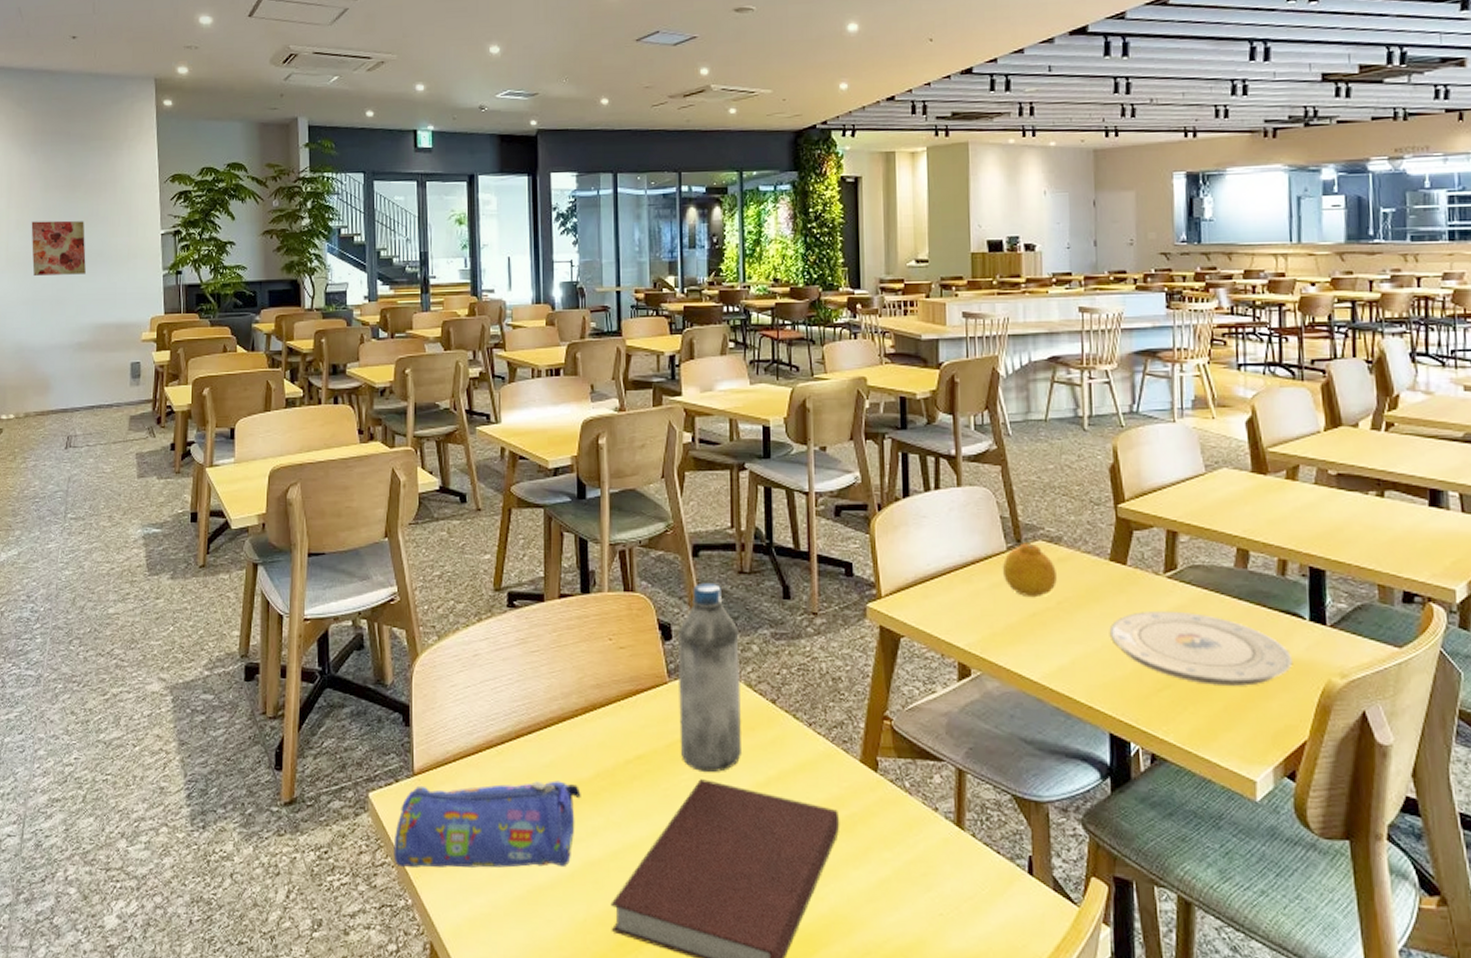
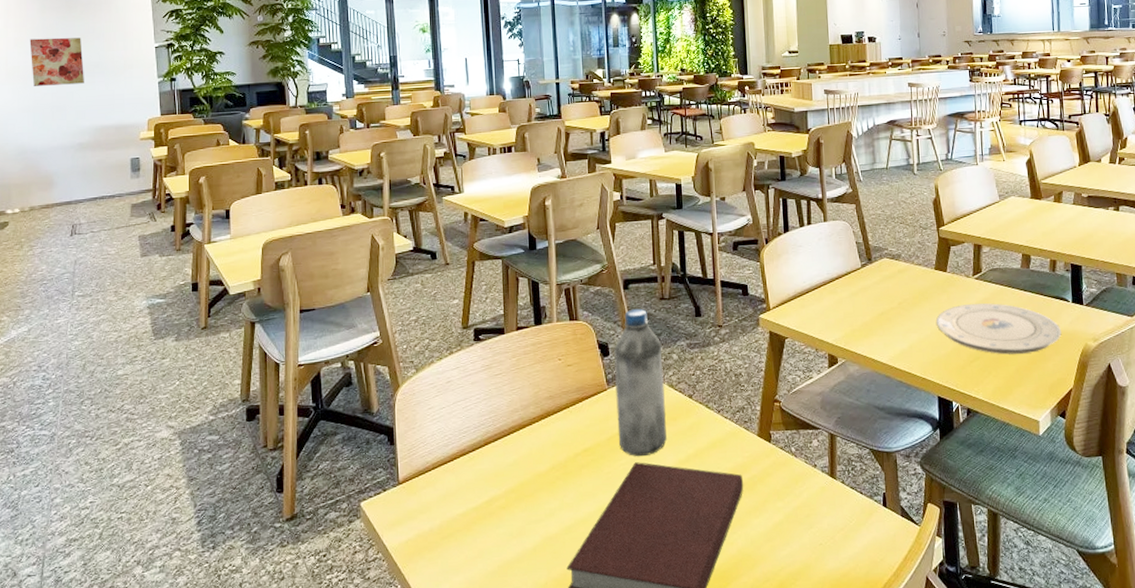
pencil case: present [393,780,581,869] -> none [383,475,540,561]
fruit: present [1002,543,1057,598] -> none [858,260,898,301]

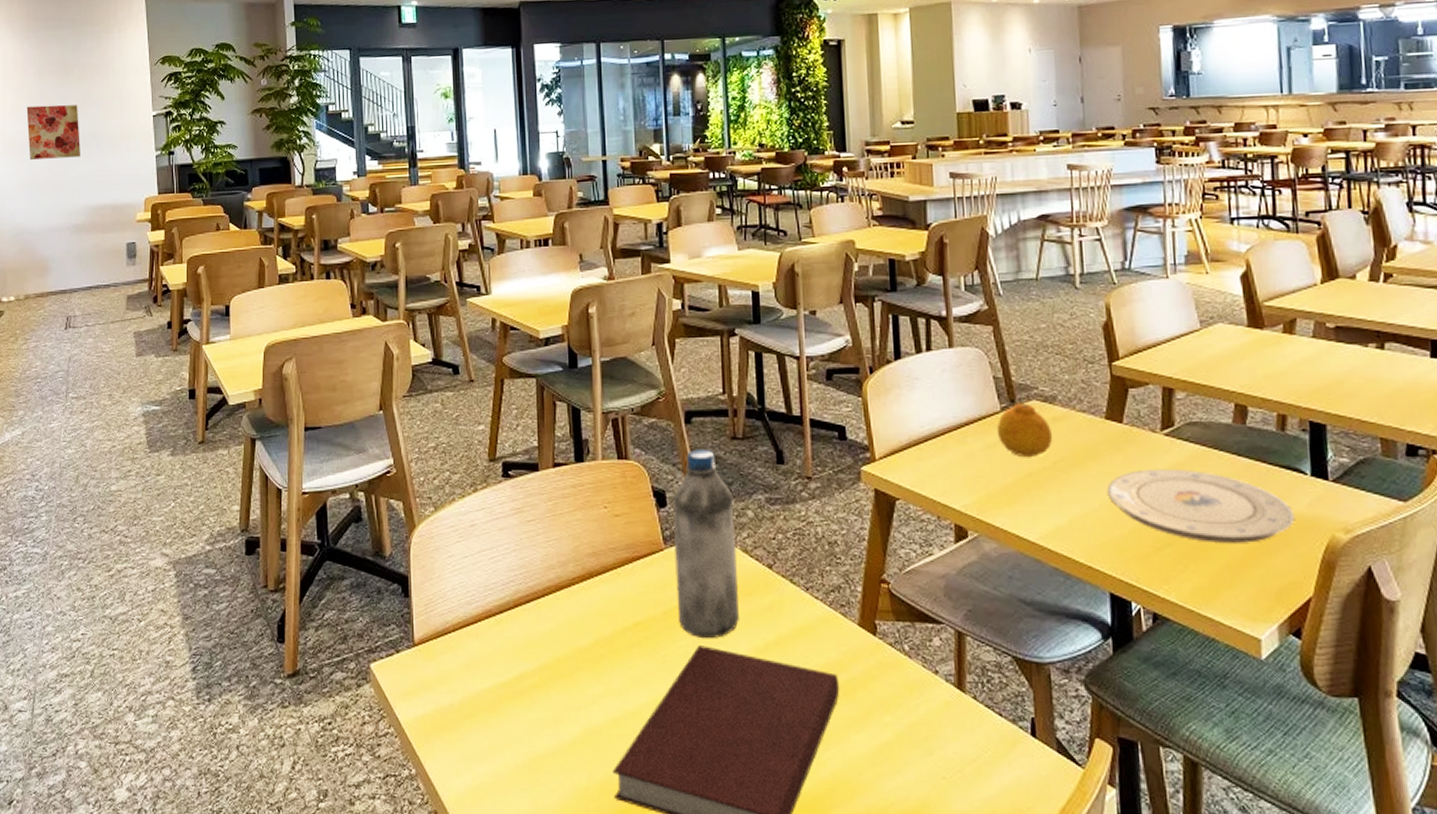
fruit: none [858,260,898,301] -> present [996,403,1052,458]

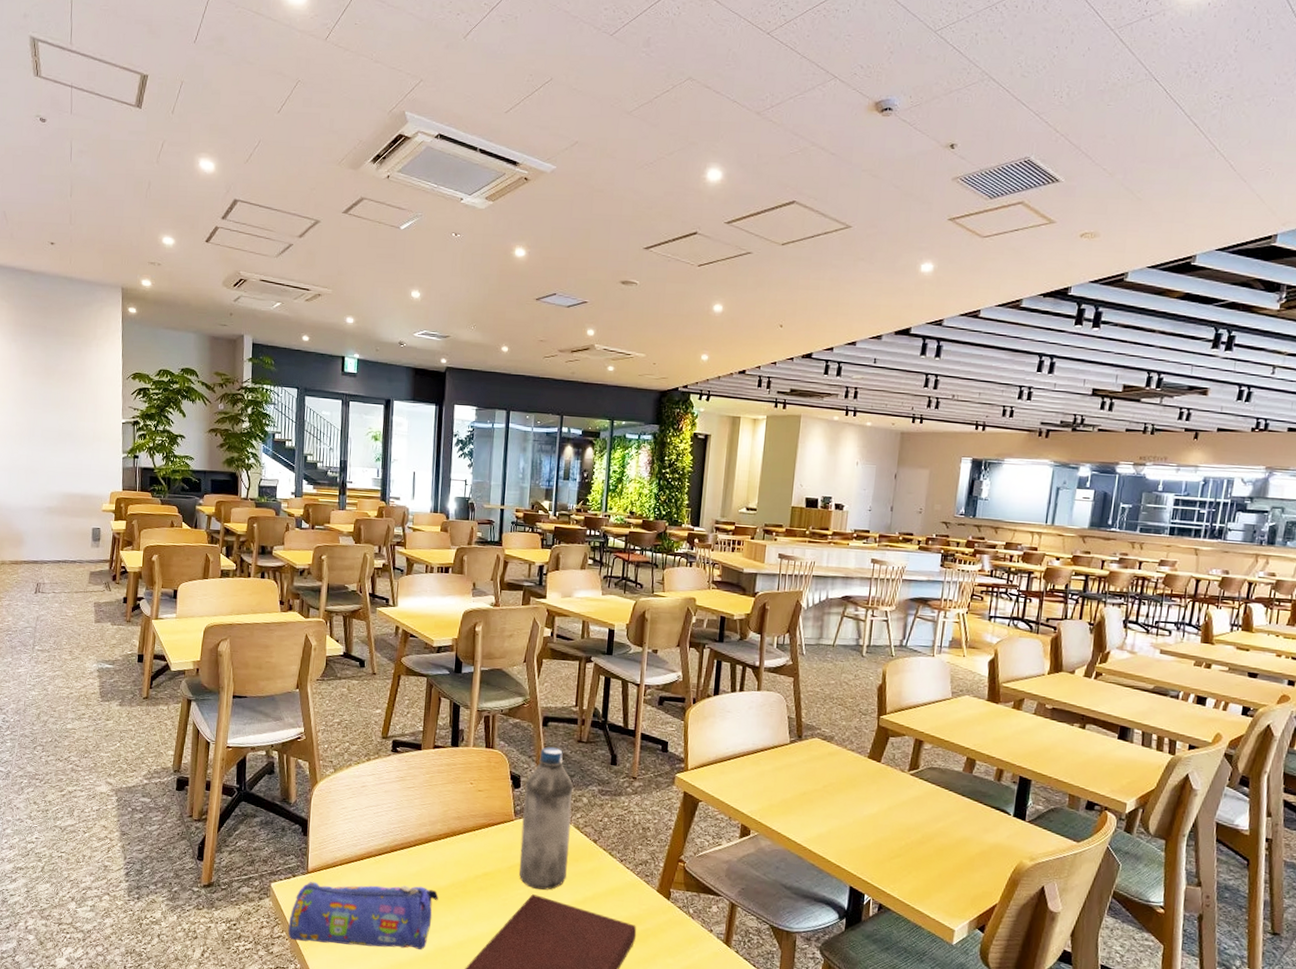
wall art: present [26,105,80,160] -> none [10,400,57,450]
pencil case: none [396,649,580,738] -> present [288,881,439,950]
fruit: present [996,403,1052,458] -> none [784,738,826,781]
plate: present [1108,468,1296,543] -> none [861,798,996,861]

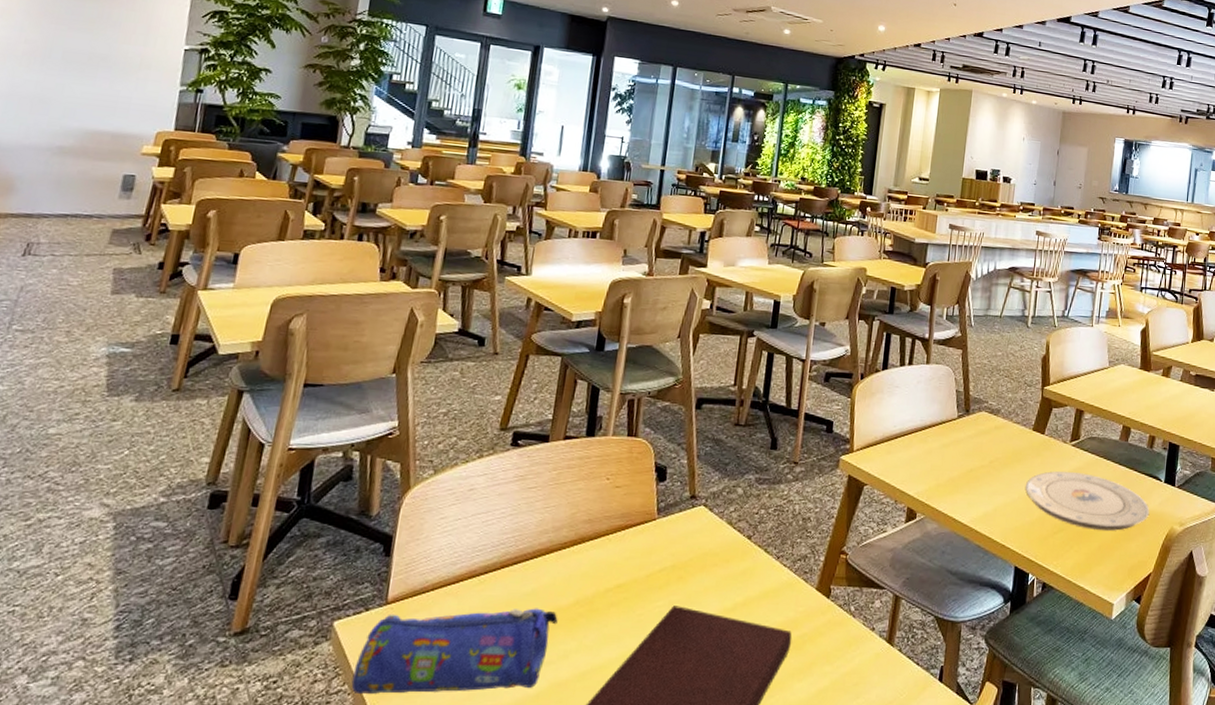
water bottle: present [519,746,574,890] -> none [659,431,728,600]
plate: none [861,798,996,861] -> present [1025,471,1150,531]

